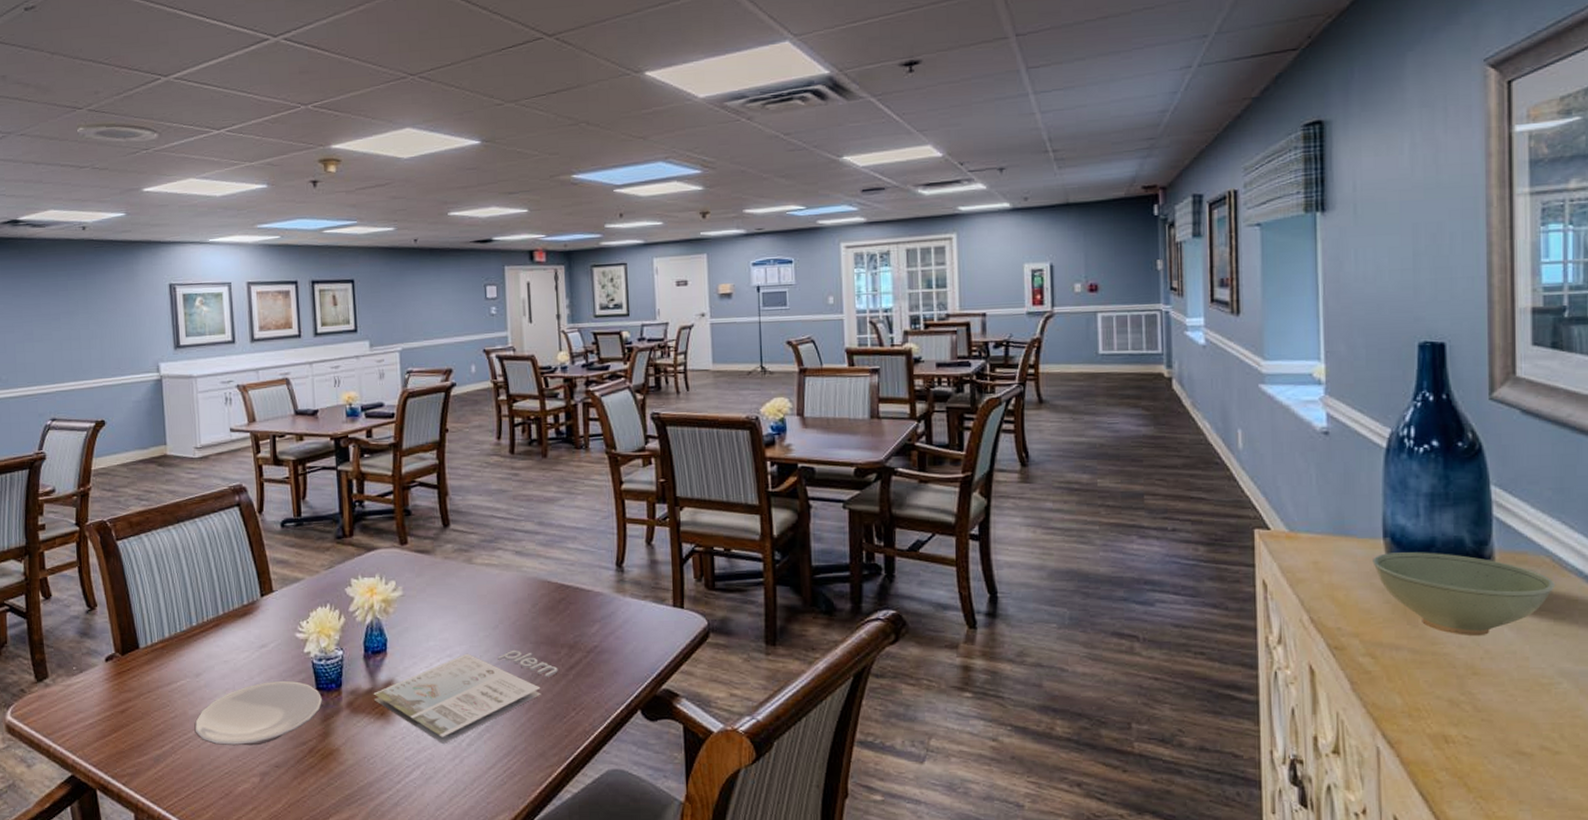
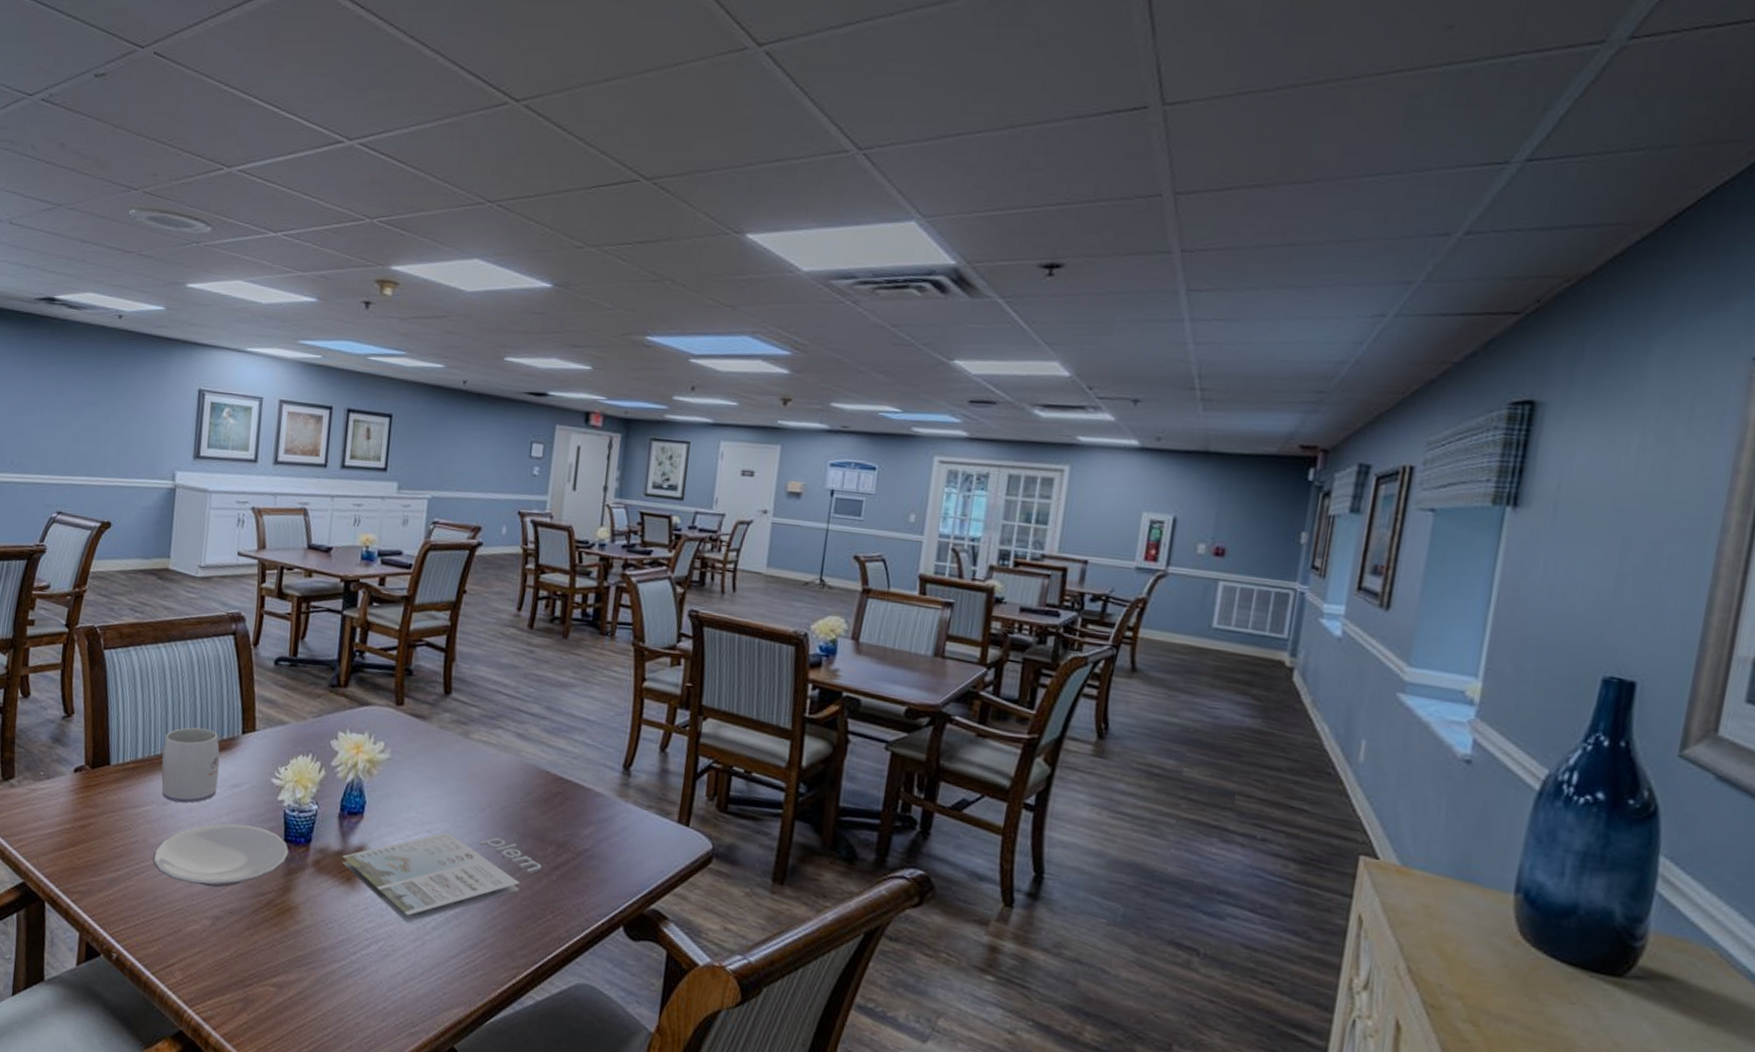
mug: none [187,598,245,672] -> present [161,727,220,803]
bowl: present [1372,552,1556,635] -> none [1495,910,1719,1026]

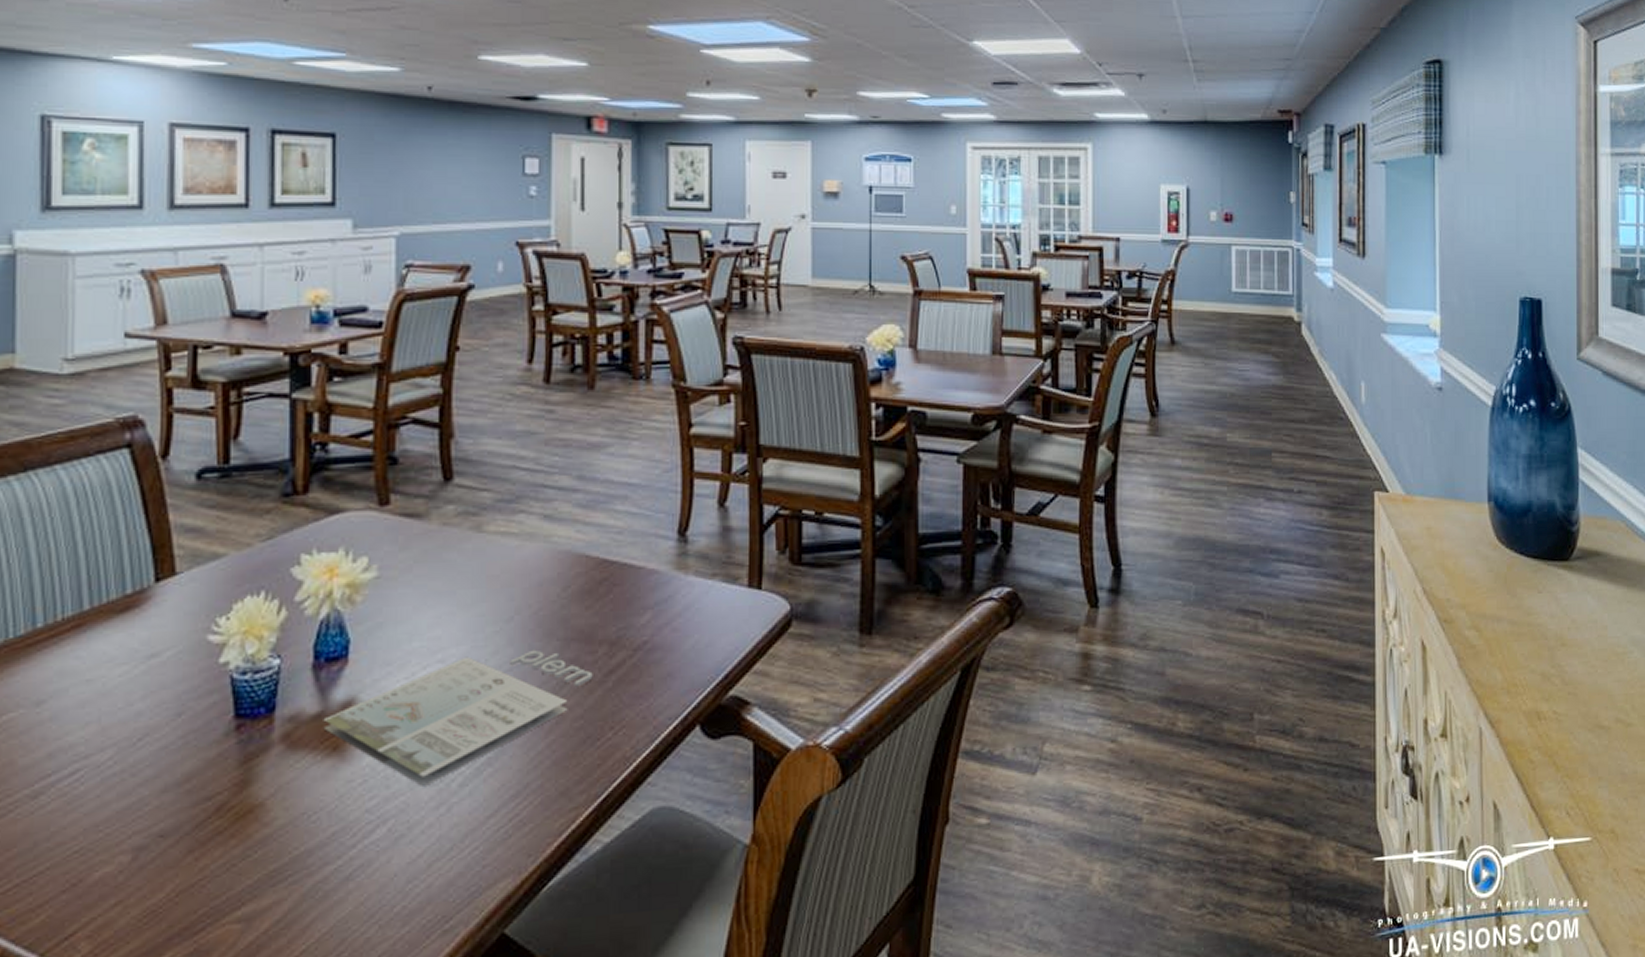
saucer: present [153,823,290,887] -> none [26,706,244,810]
mug: present [161,727,220,803] -> none [27,584,123,698]

